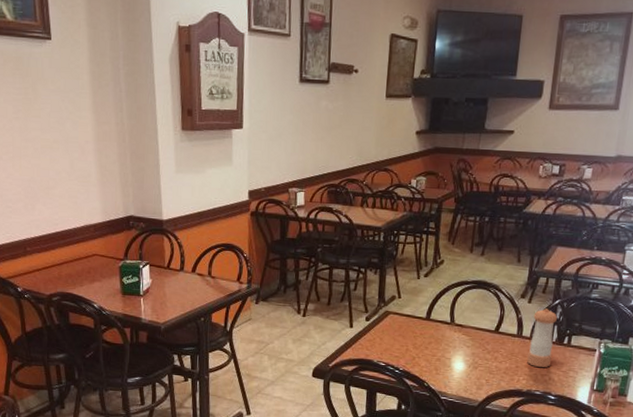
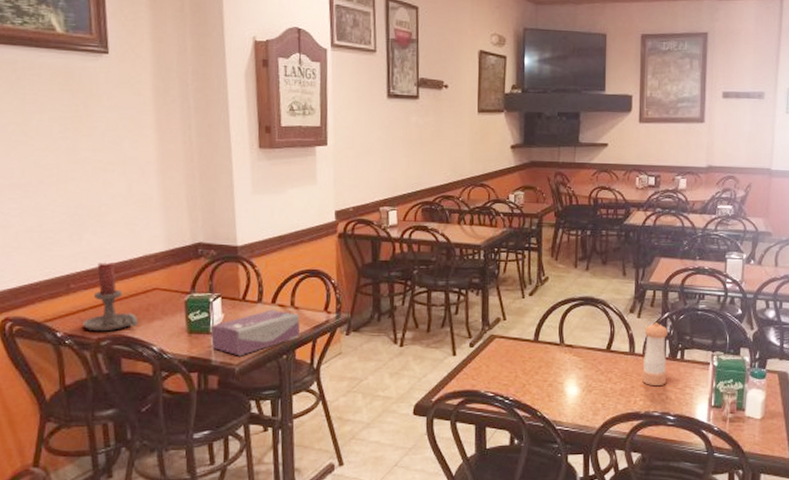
candle holder: none [38,230,82,289] -> present [83,262,138,332]
tissue box: none [140,277,216,317] -> present [210,309,301,356]

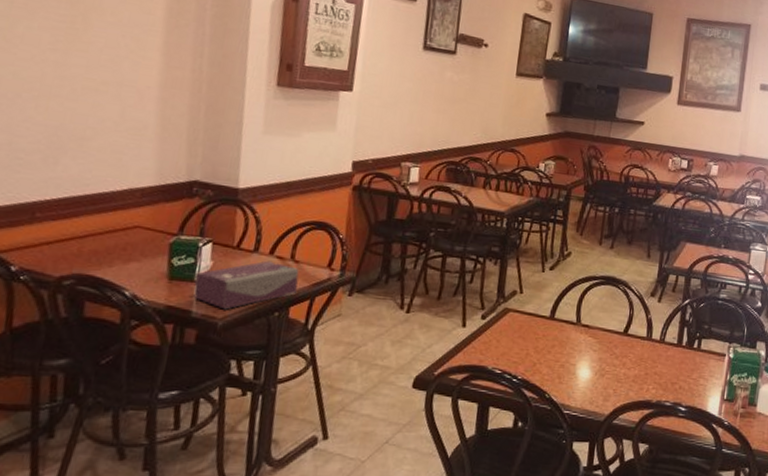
candle holder: present [83,262,138,332] -> none [44,191,112,270]
pepper shaker: present [642,322,668,385] -> none [657,308,687,374]

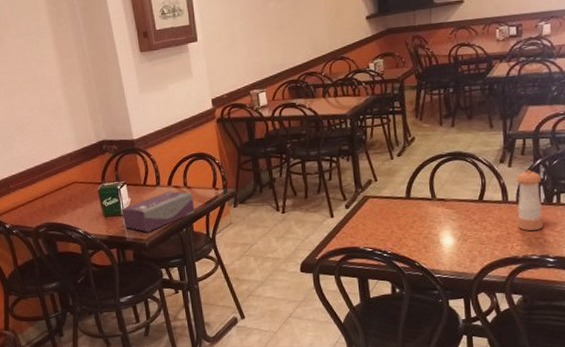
pepper shaker: none [657,308,687,374] -> present [516,170,544,231]

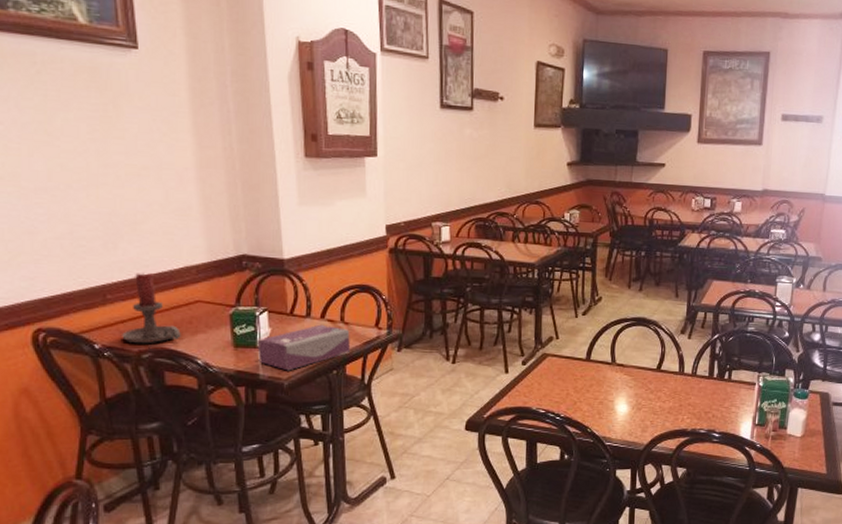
candle holder: none [23,164,65,222] -> present [122,273,181,344]
pepper shaker: present [516,170,544,231] -> none [690,343,717,404]

